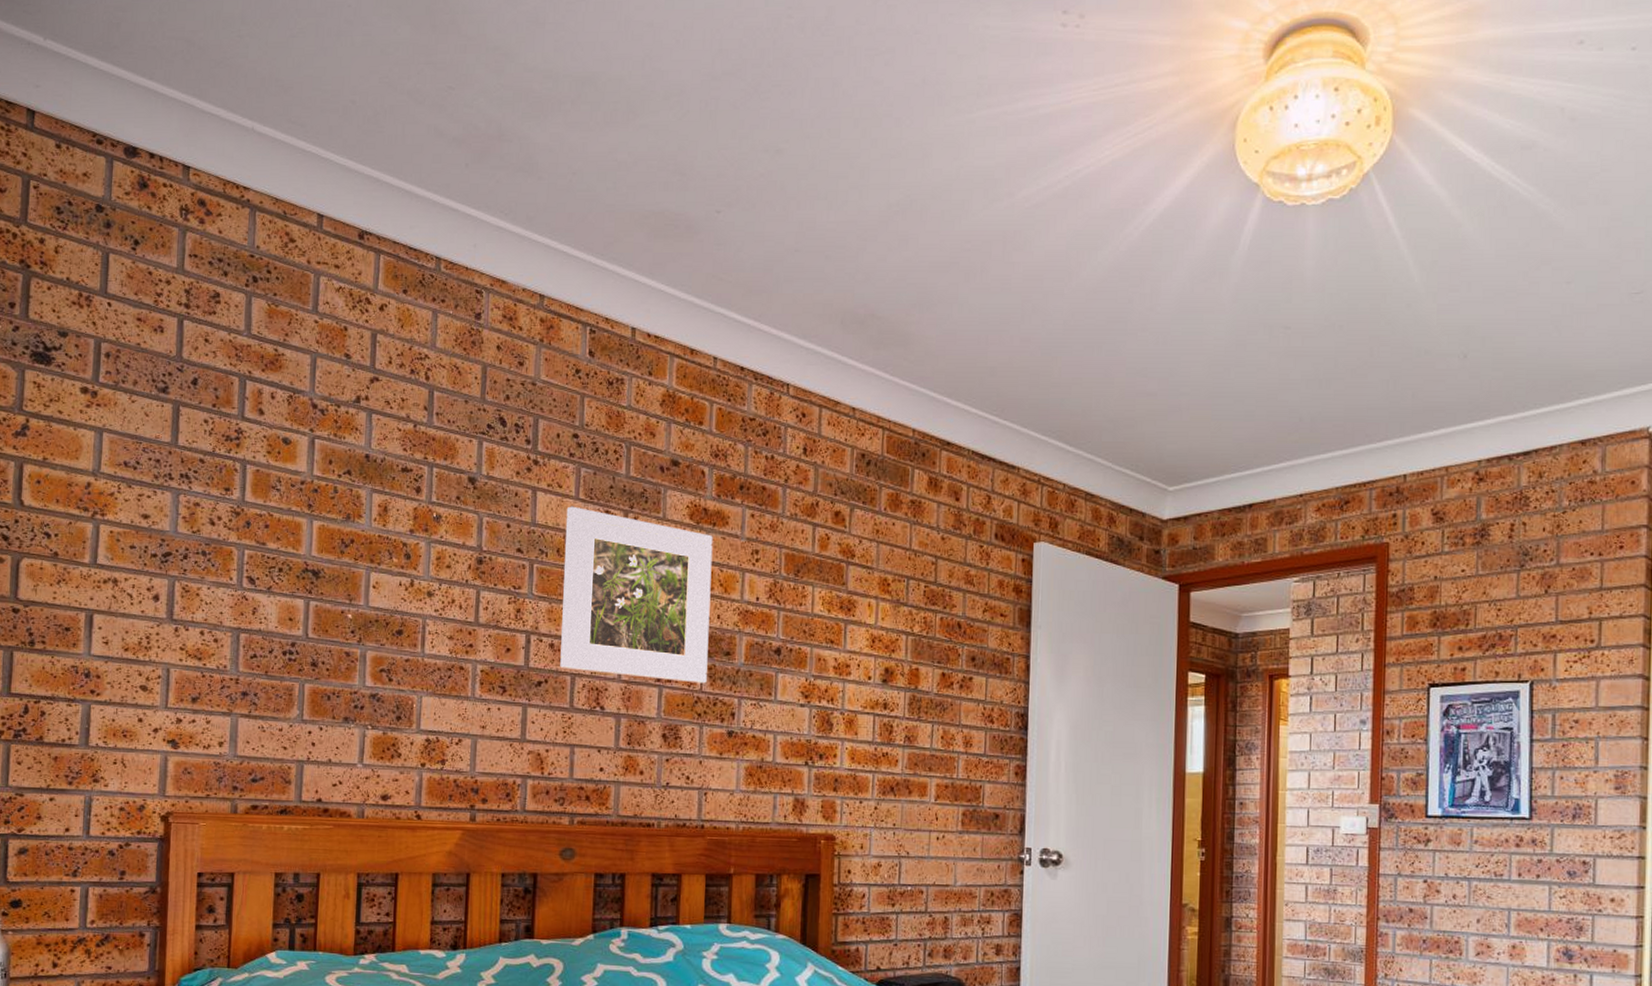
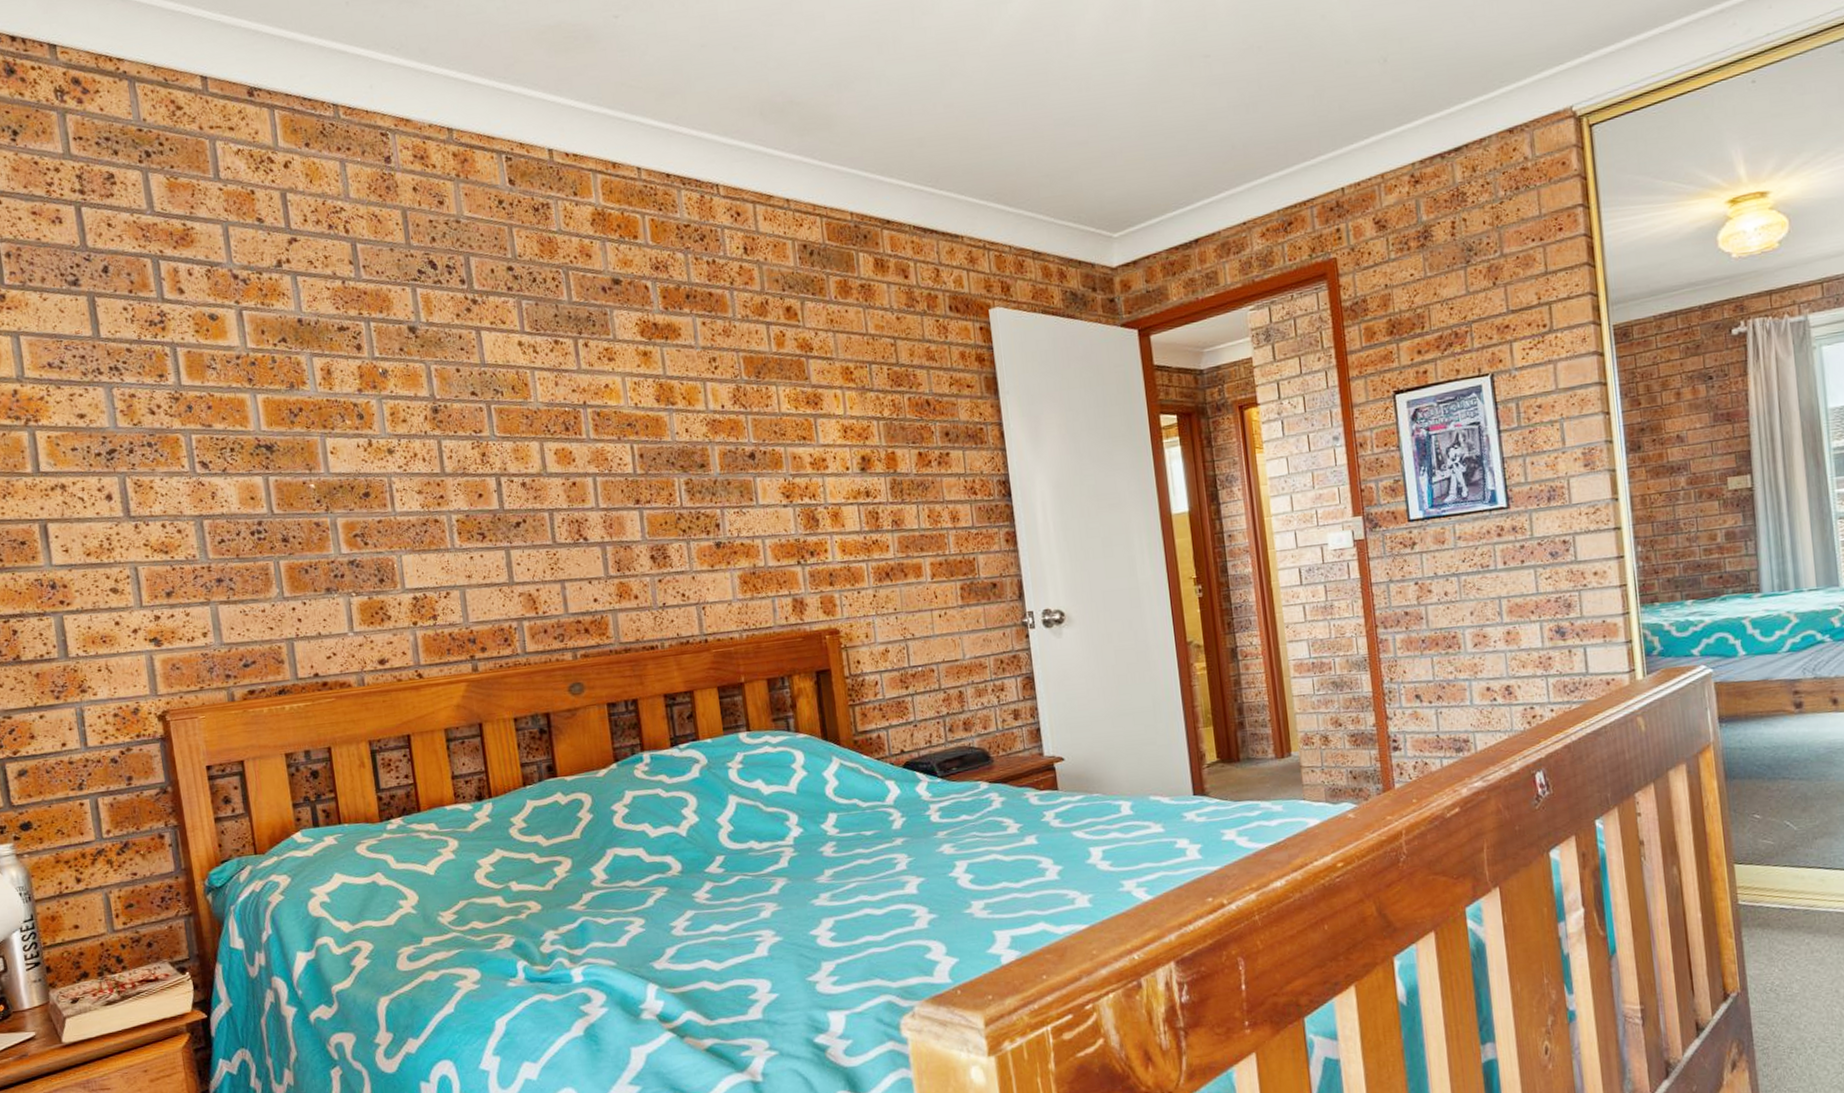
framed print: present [560,506,713,684] -> none [514,340,686,506]

